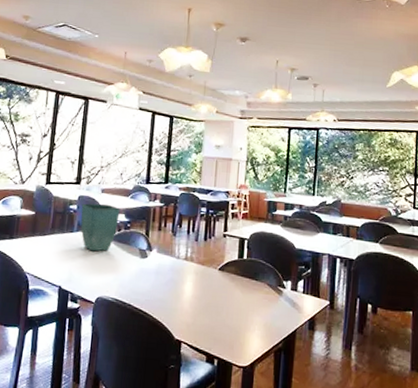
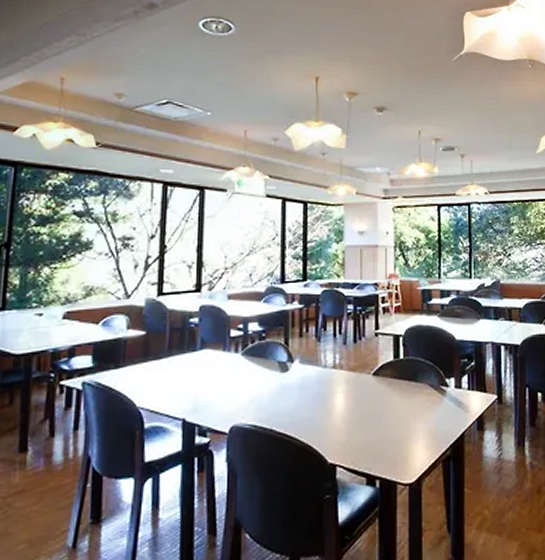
flower pot: present [80,203,120,252] -> none [204,312,252,371]

